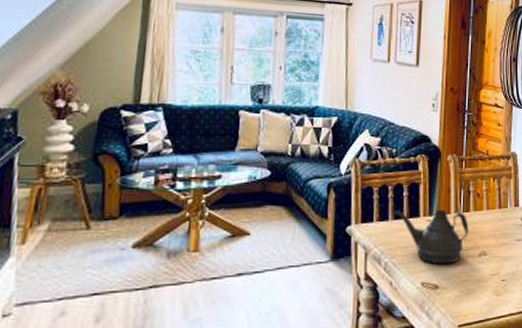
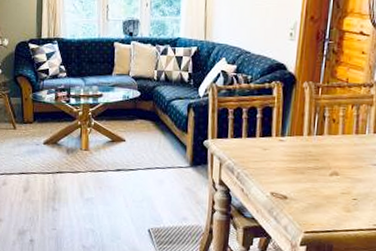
teapot: present [394,210,469,265] -> none [248,129,322,180]

